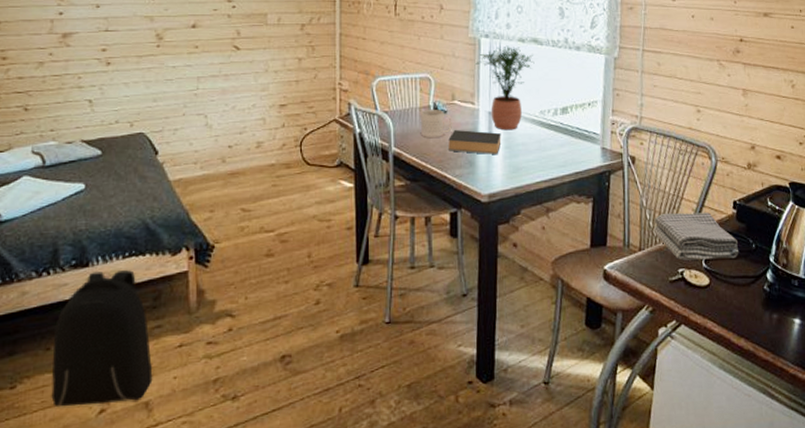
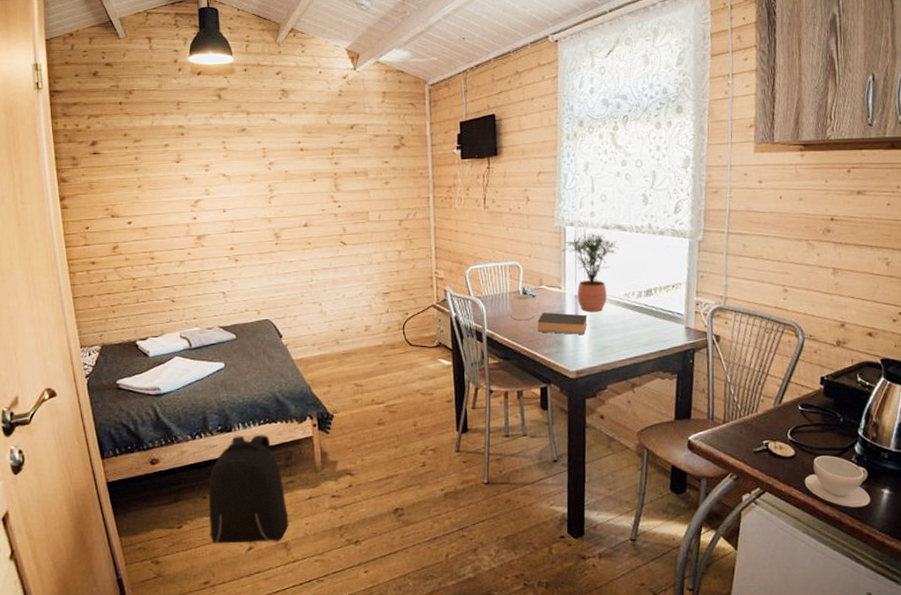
towel: present [653,212,739,260] -> none [738,388,826,433]
teacup: none [719,284,783,339] -> present [804,456,870,507]

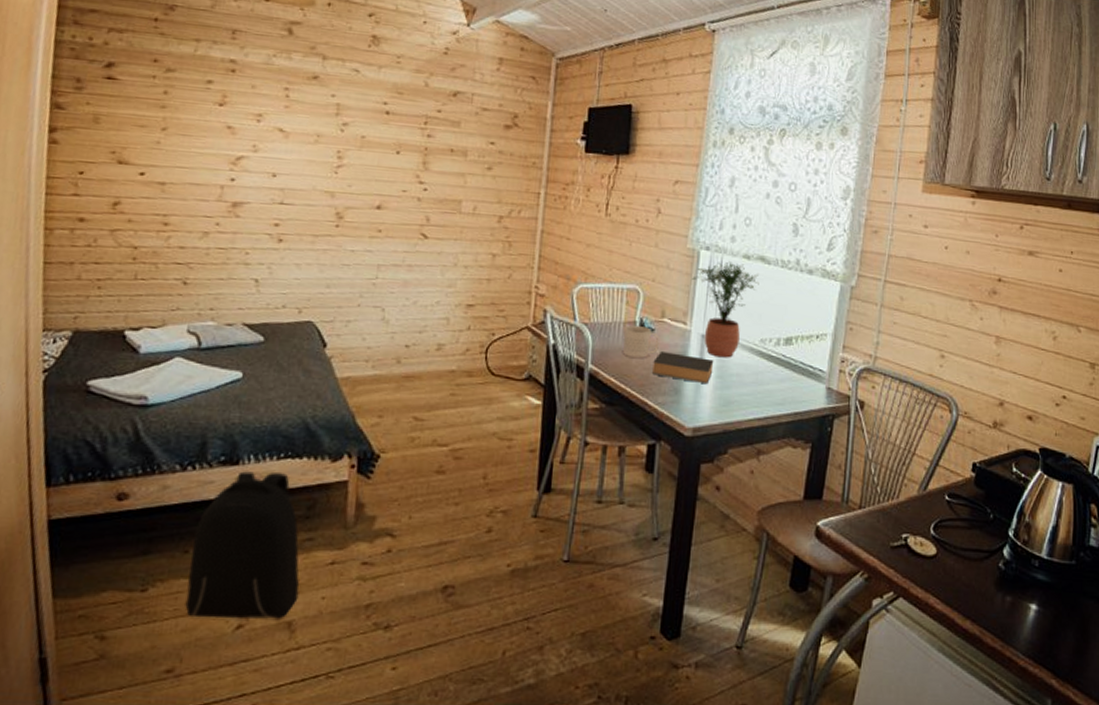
teacup: present [804,456,870,507] -> none [944,558,1016,624]

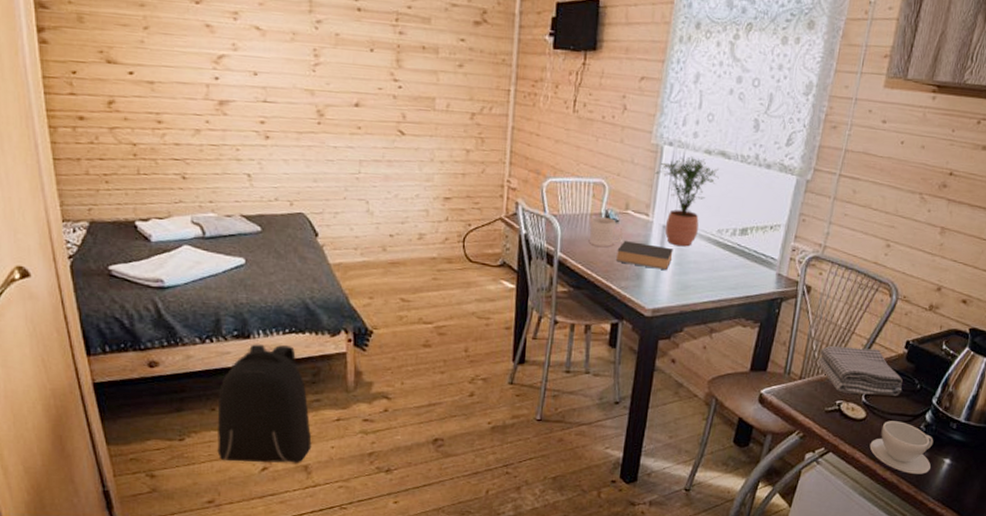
towel: none [877,468,974,528] -> present [817,345,903,396]
teacup: none [944,558,1016,624] -> present [869,421,934,474]

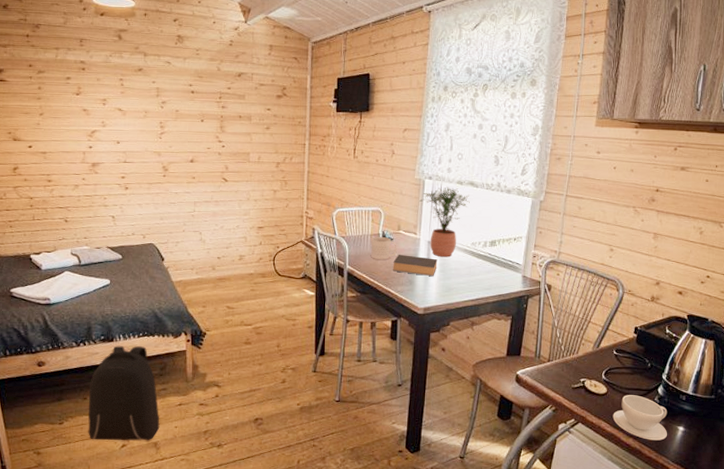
towel: present [817,345,903,396] -> none [562,333,636,374]

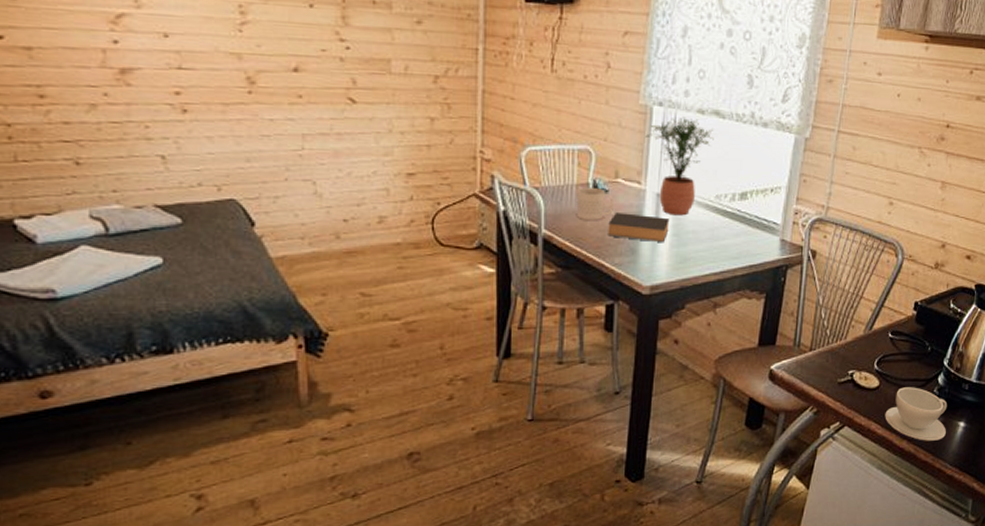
backpack: present [88,345,160,441] -> none [136,358,258,504]

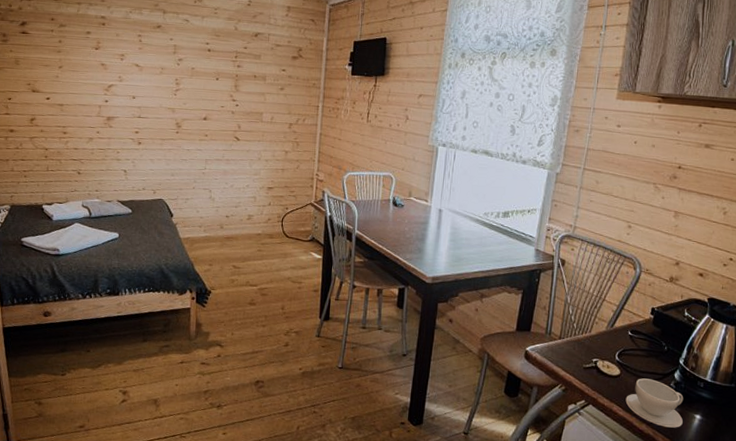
mug: present [577,188,614,221] -> none [380,202,407,227]
book: present [608,213,670,242] -> none [402,222,448,245]
potted plant: present [645,117,714,216] -> none [432,155,484,227]

